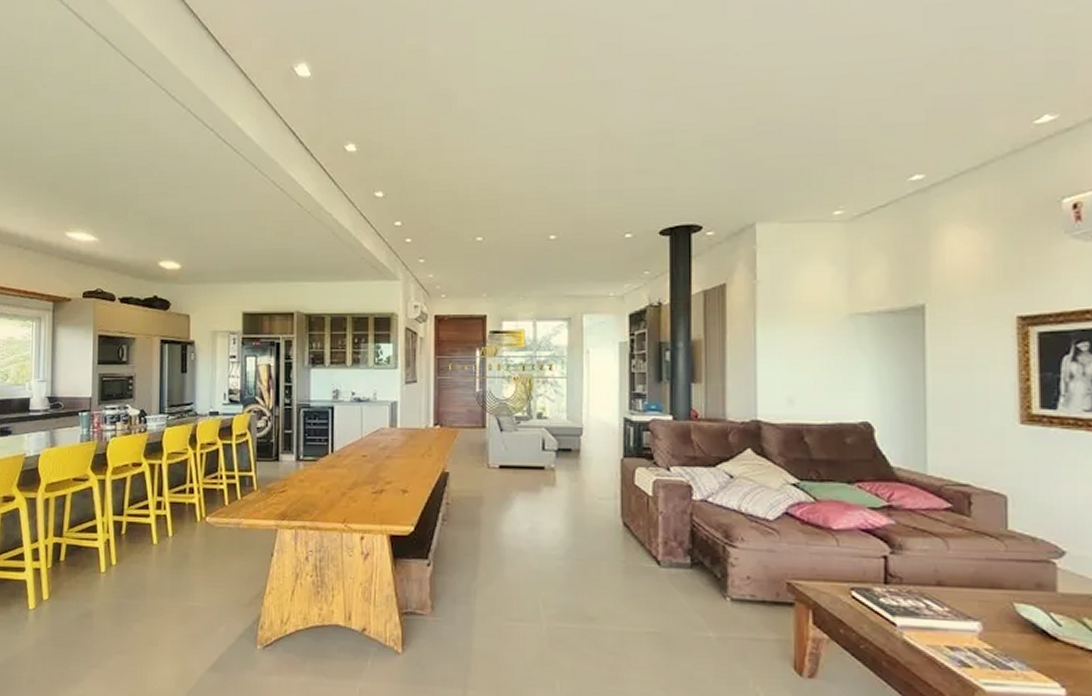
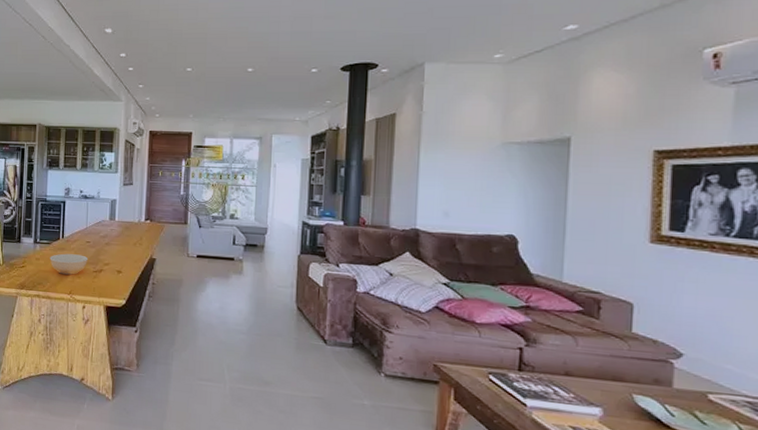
bowl: none [317,472,366,498] -> present [50,253,89,275]

